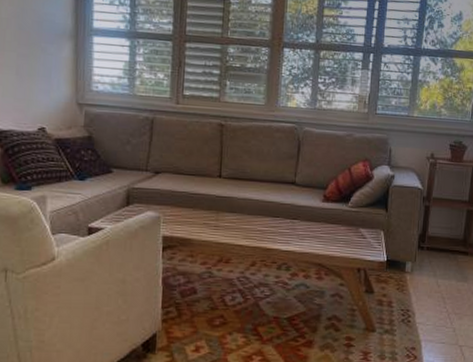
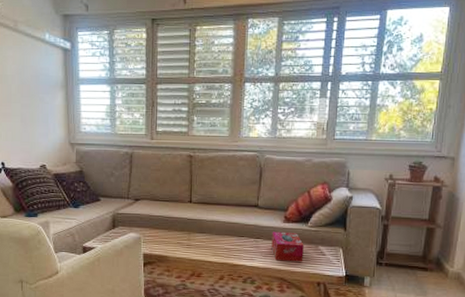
tissue box: none [309,211,344,246] -> present [271,231,304,262]

